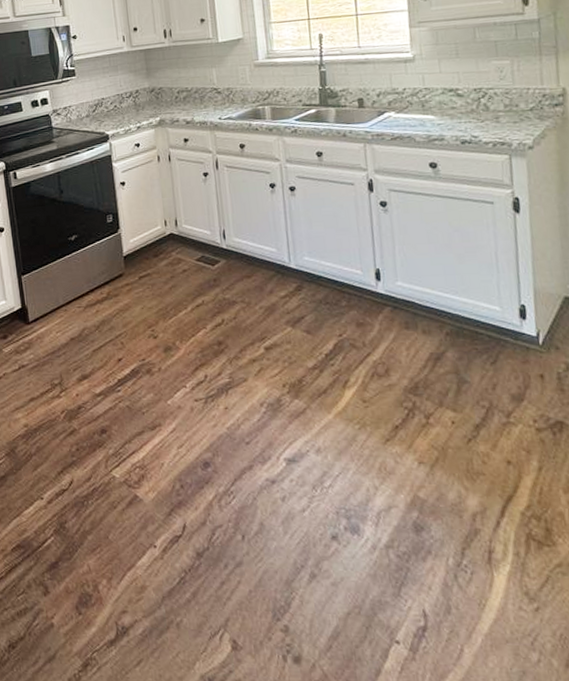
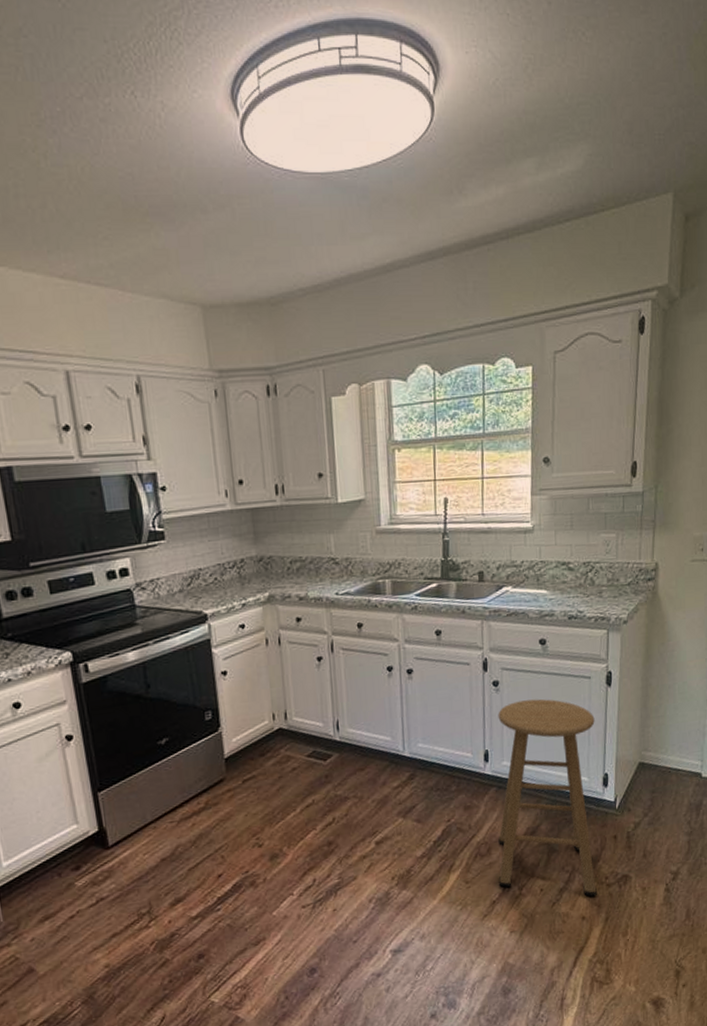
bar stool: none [388,221,524,440] -> present [498,699,597,897]

